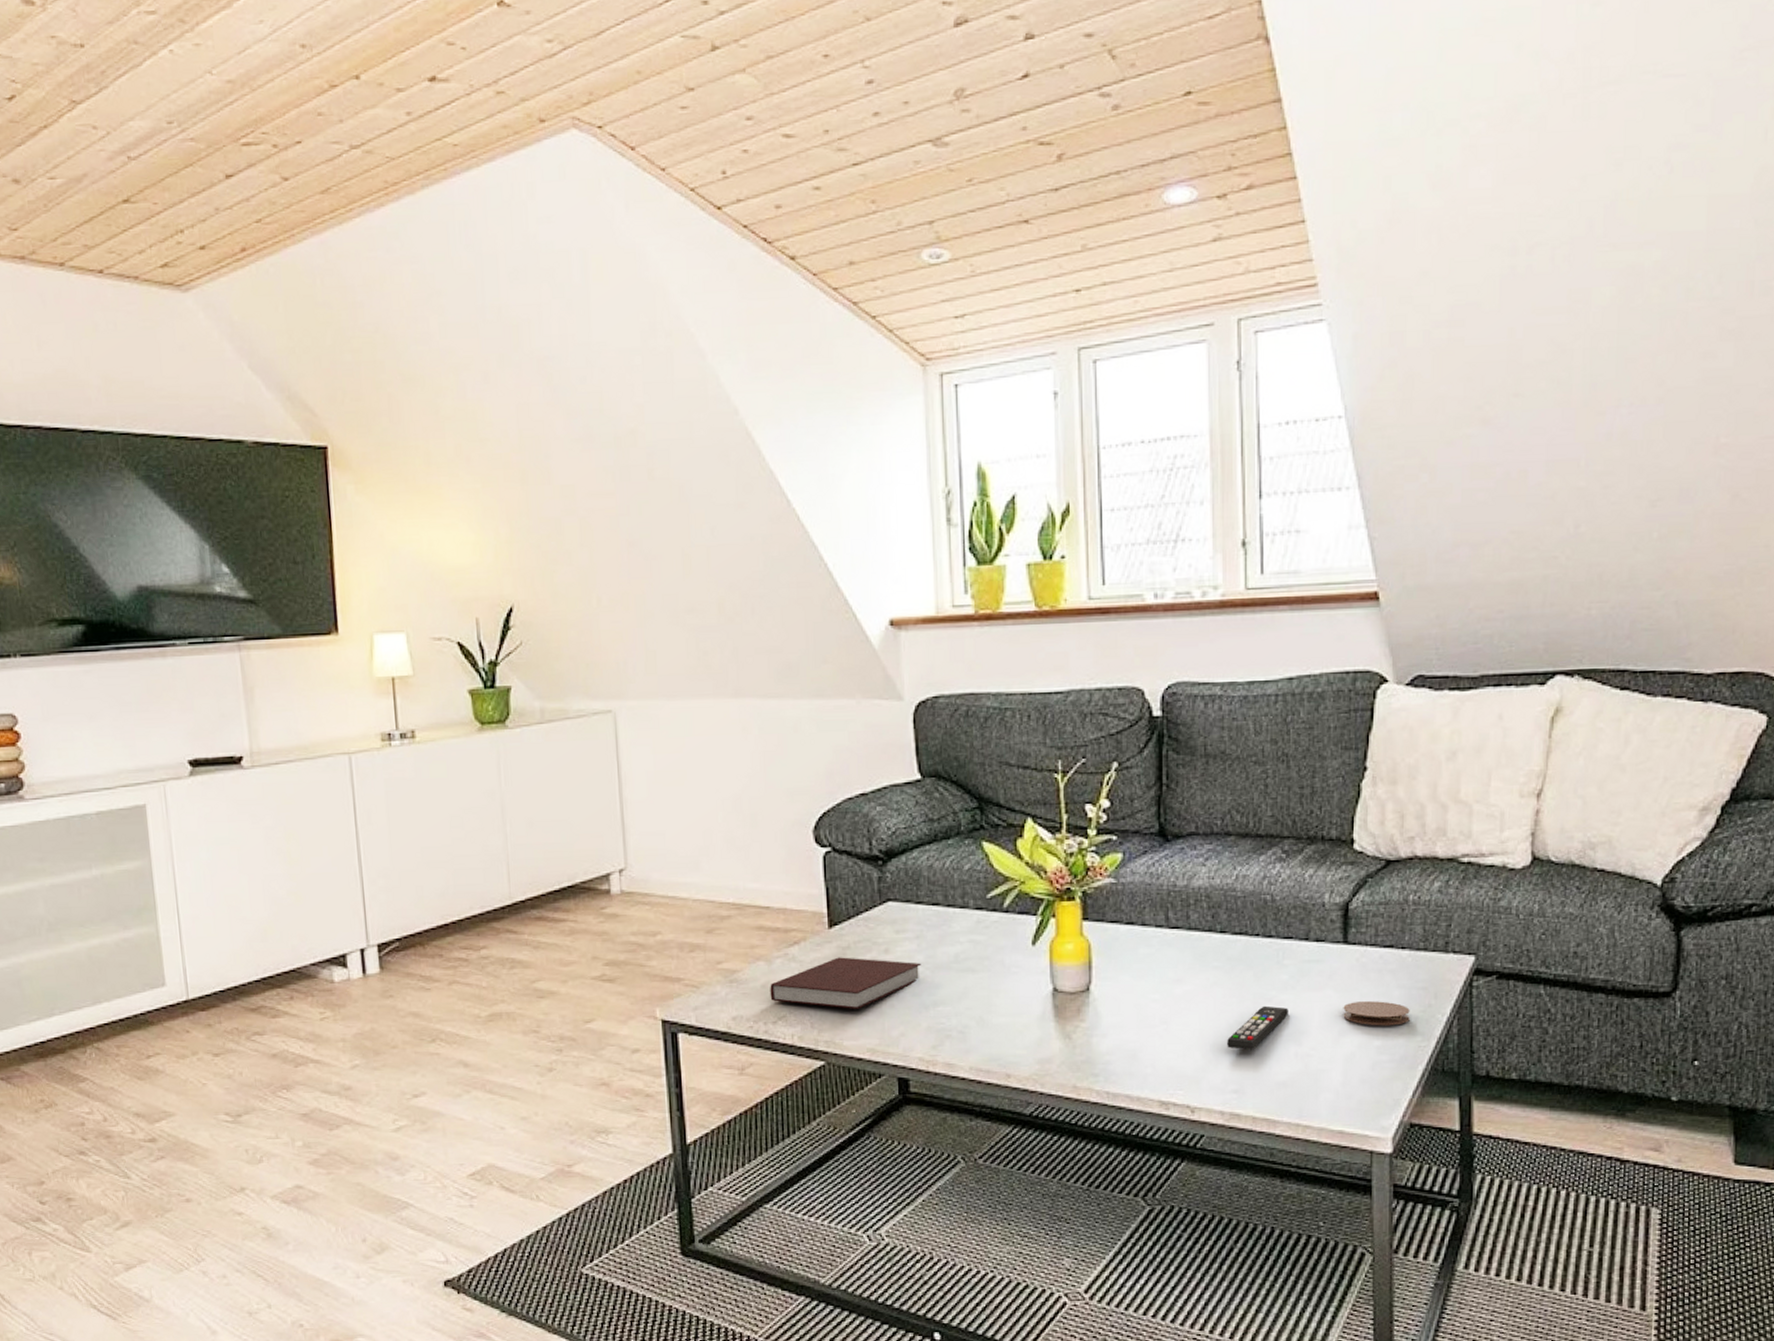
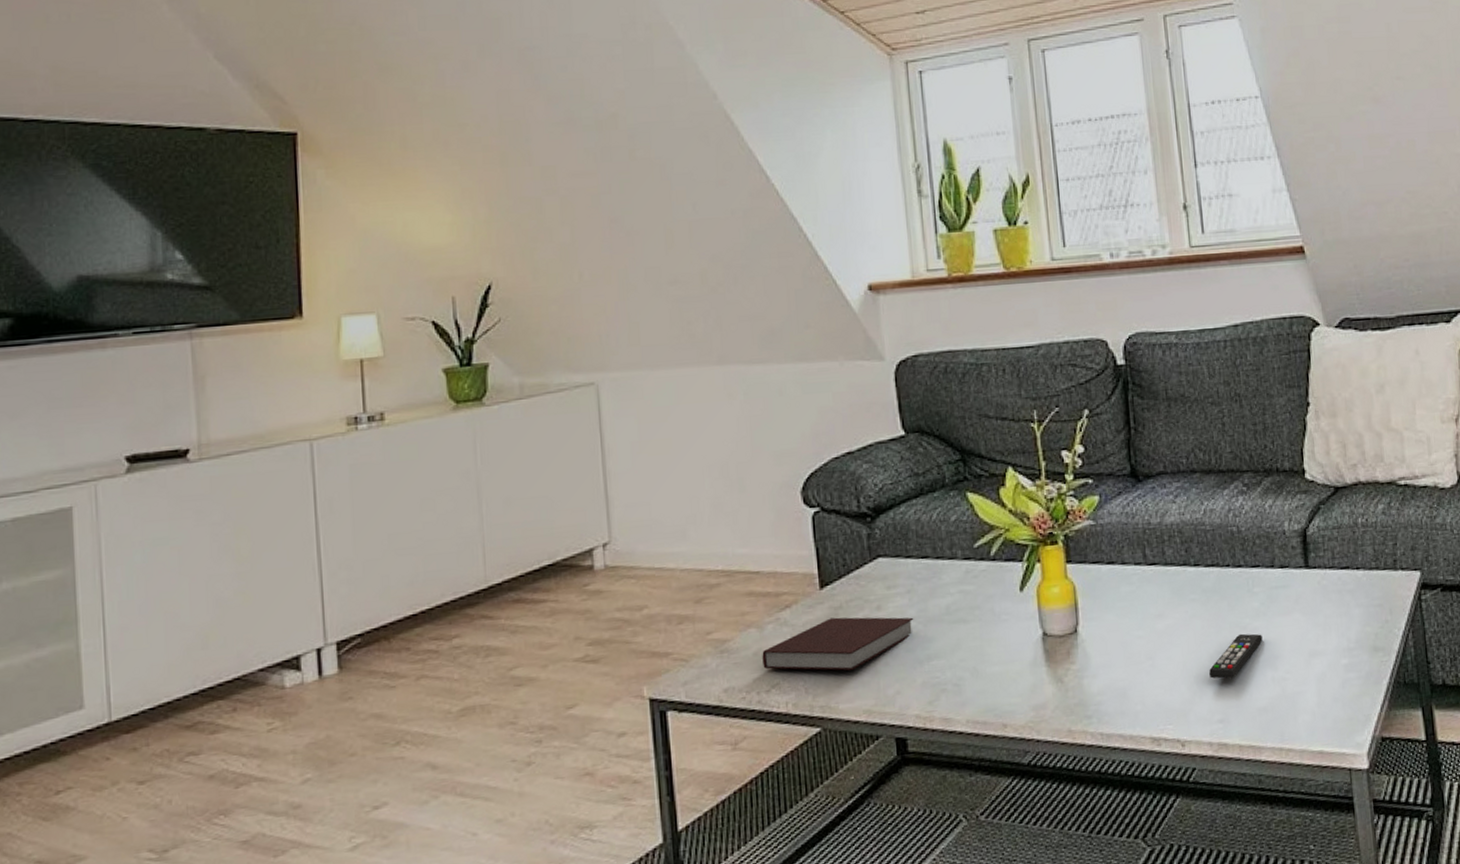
coaster: present [1343,1001,1410,1026] -> none [1311,620,1371,645]

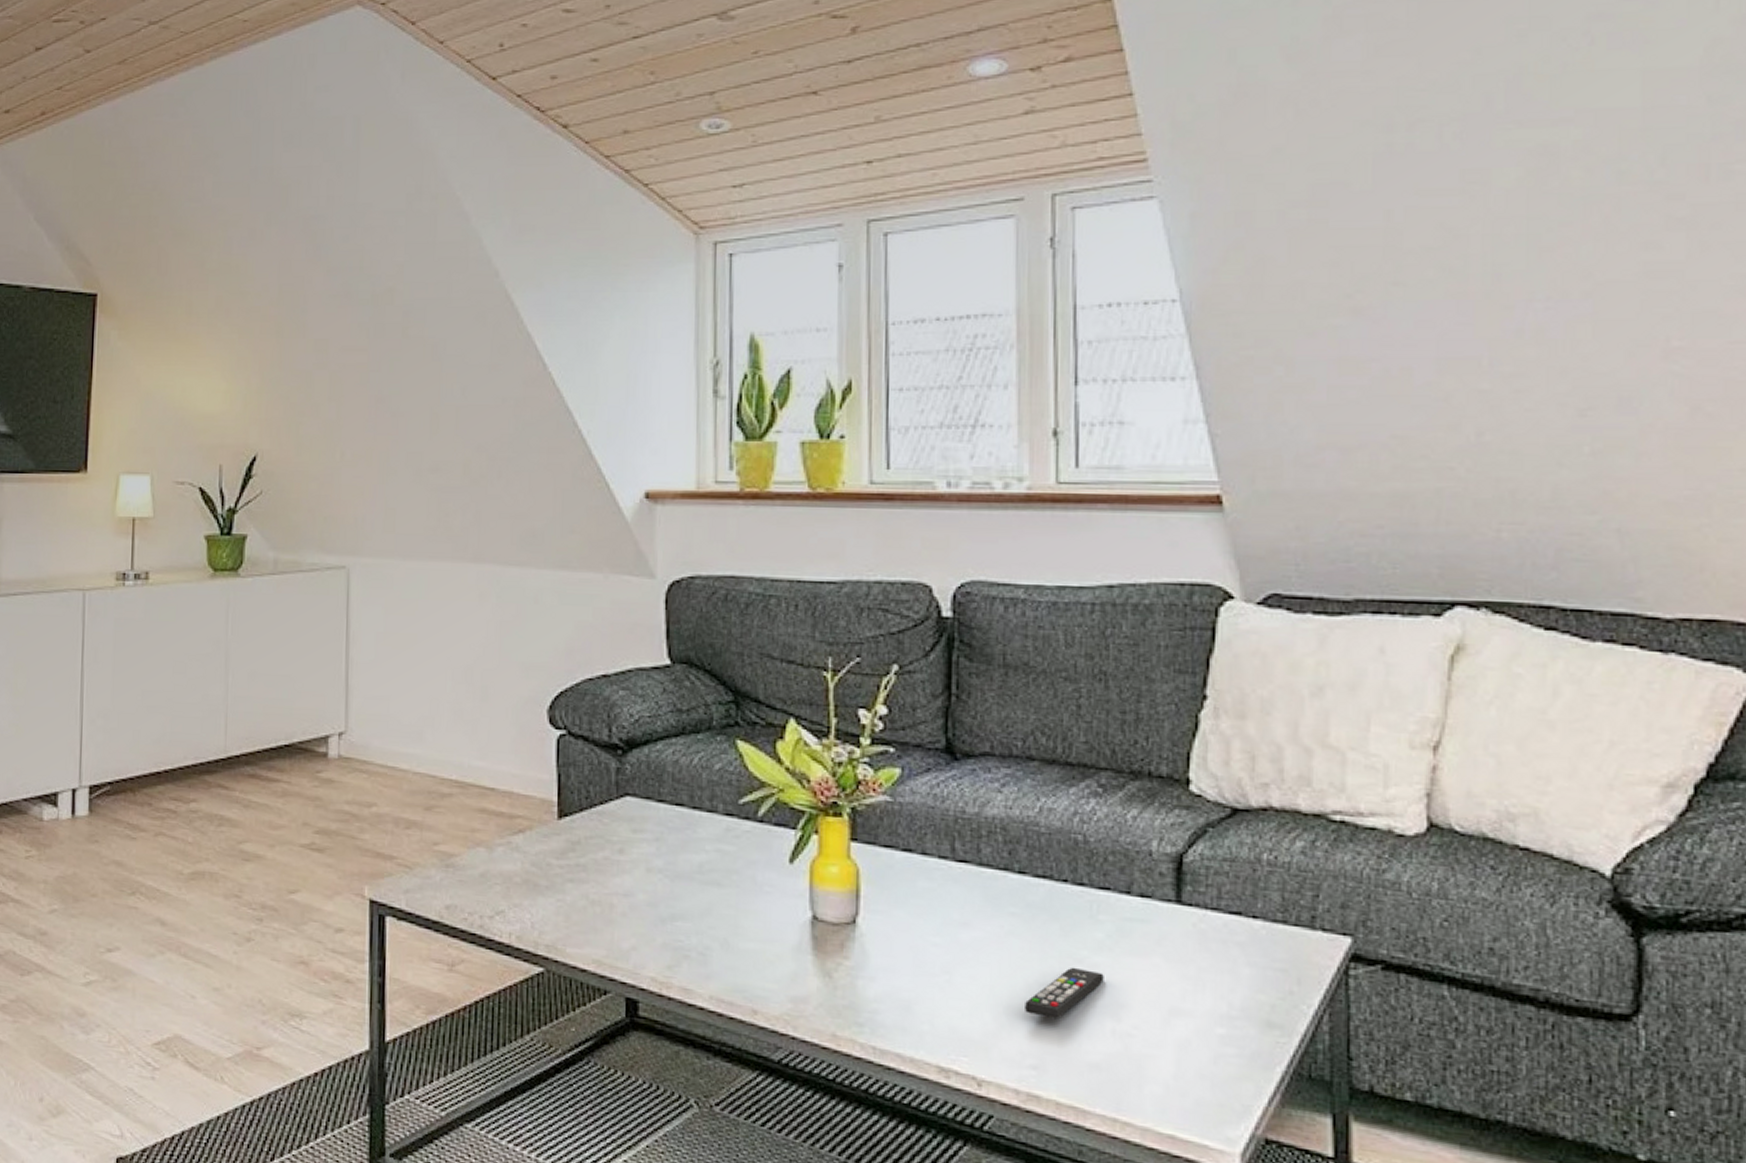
notebook: present [762,617,914,671] -> none [488,852,660,913]

